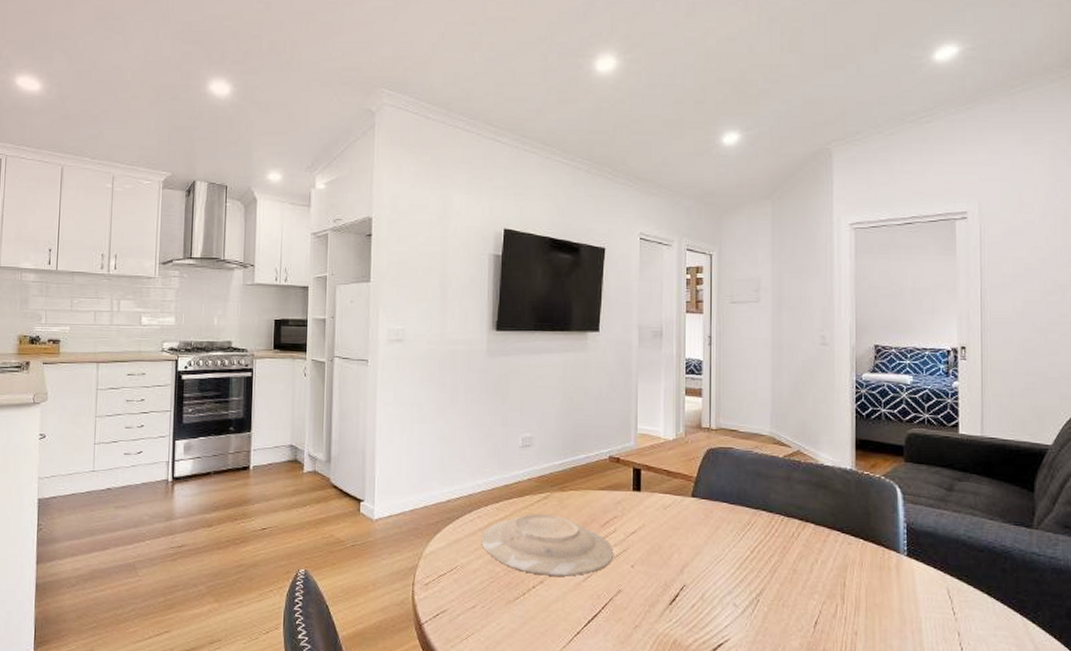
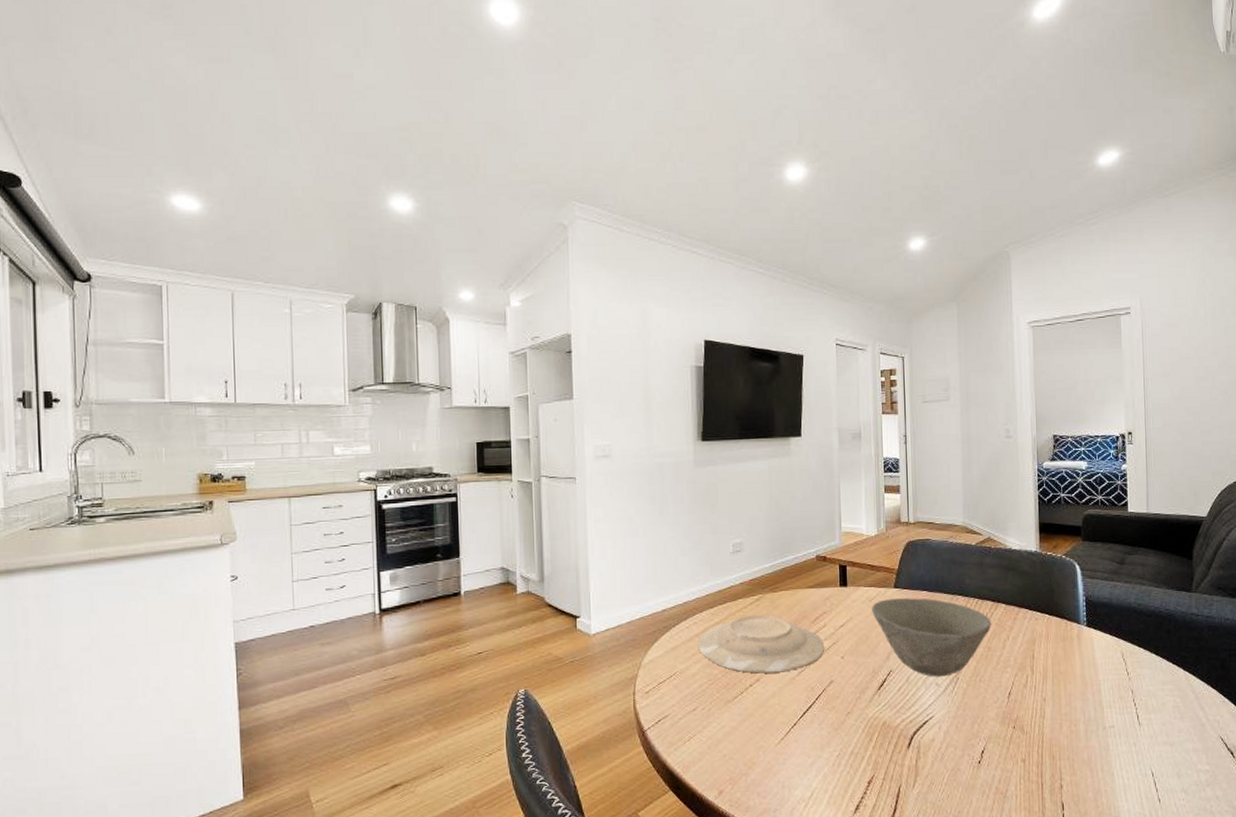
bowl: none [666,508,799,597] -> present [872,598,992,677]

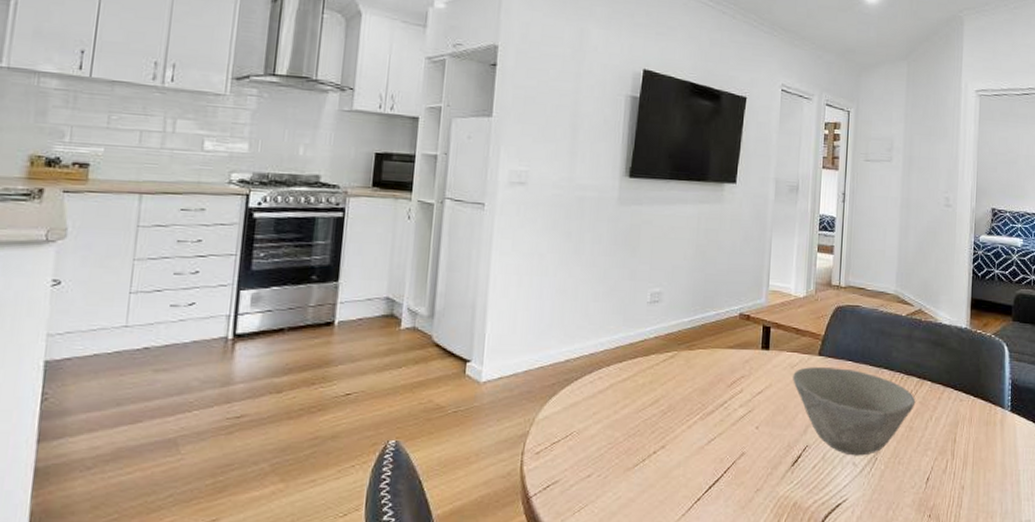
plate: present [698,614,824,674] -> none [601,373,738,440]

